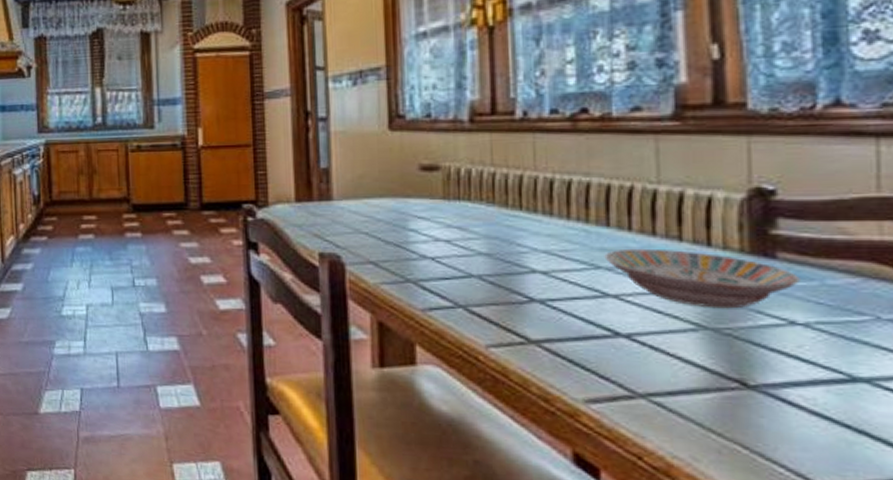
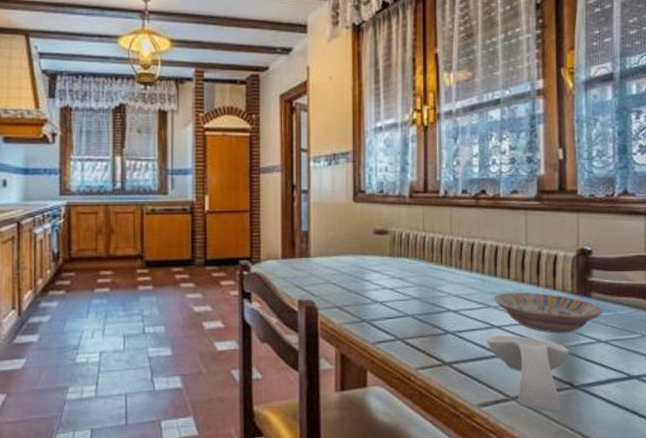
spoon rest: none [596,308,738,422] -> present [487,335,569,413]

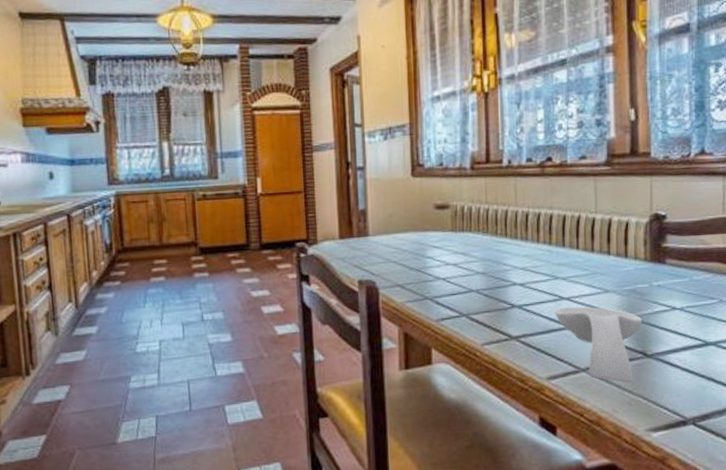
bowl: present [493,292,604,333] -> none [561,261,679,302]

